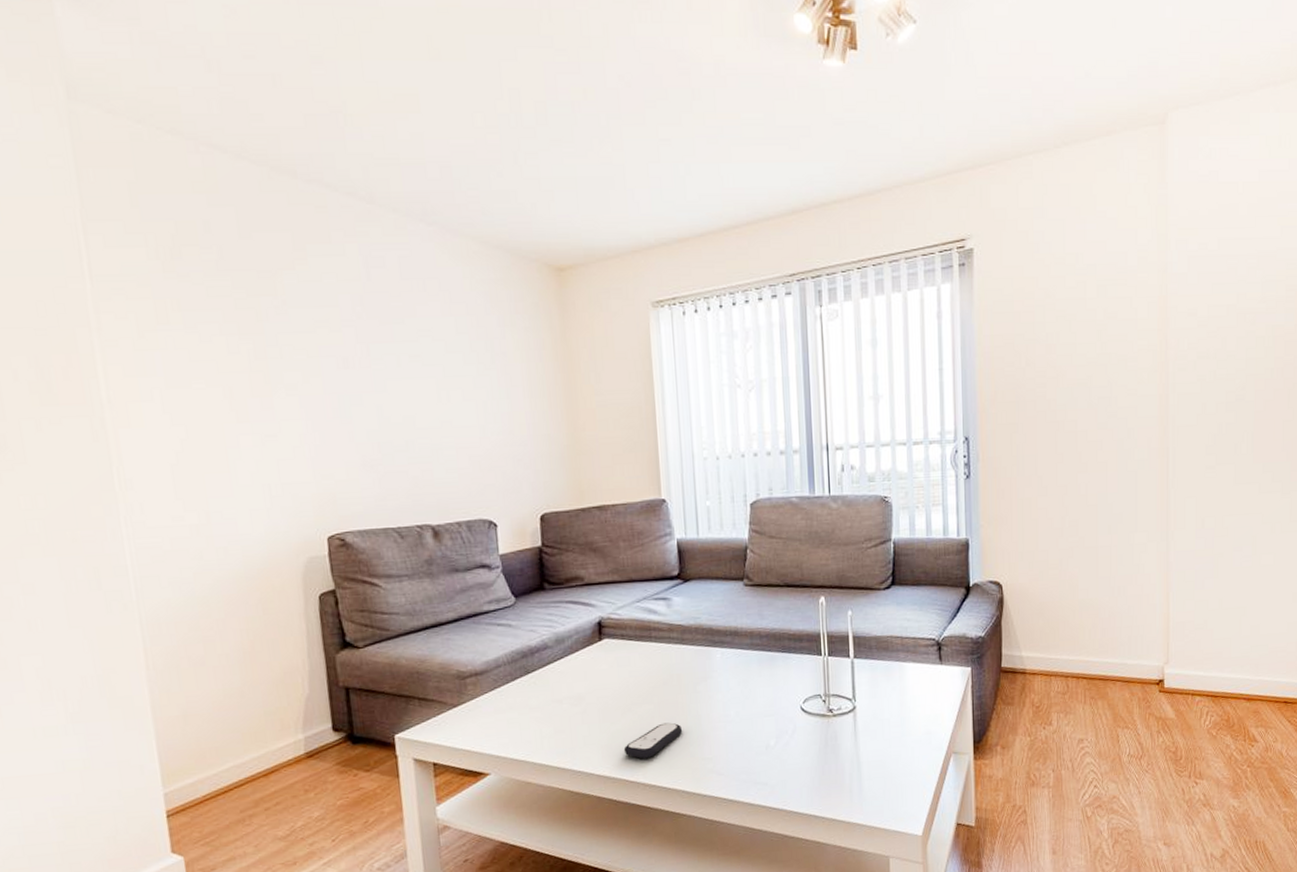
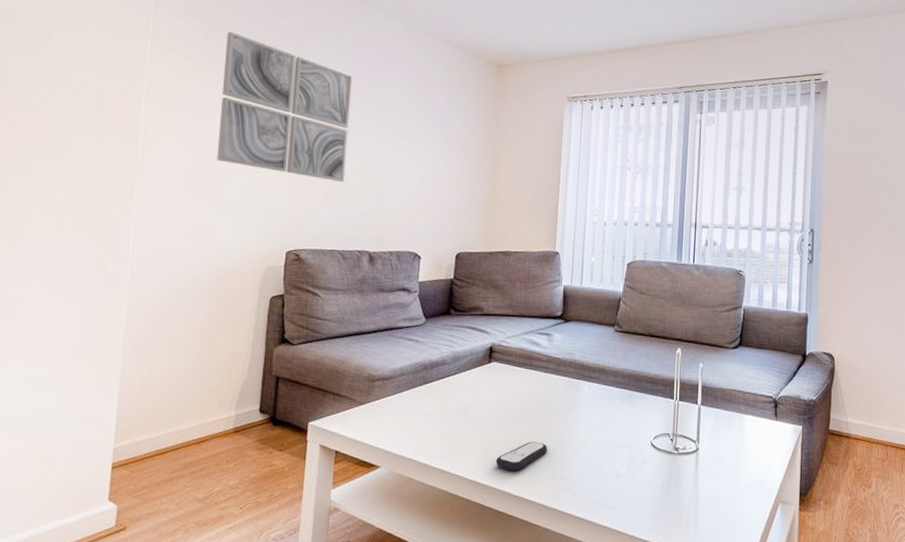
wall art: none [191,258,385,443] -> present [216,32,352,183]

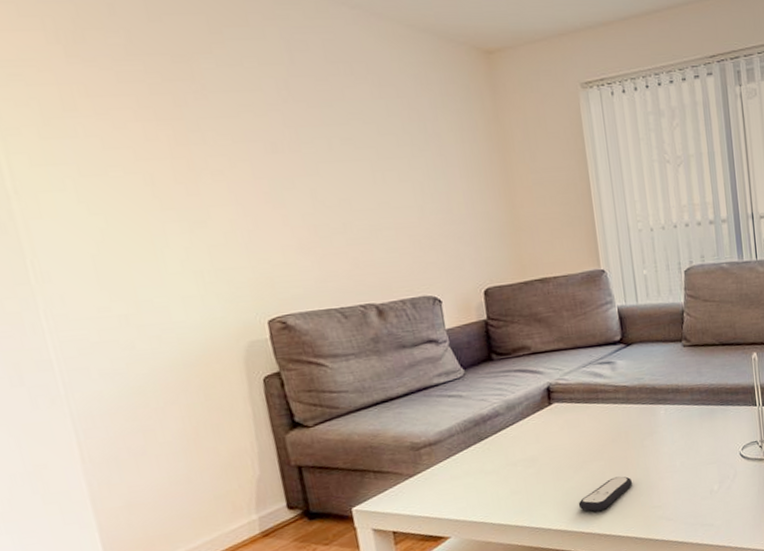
wall art: present [216,32,352,183] -> none [96,42,321,226]

